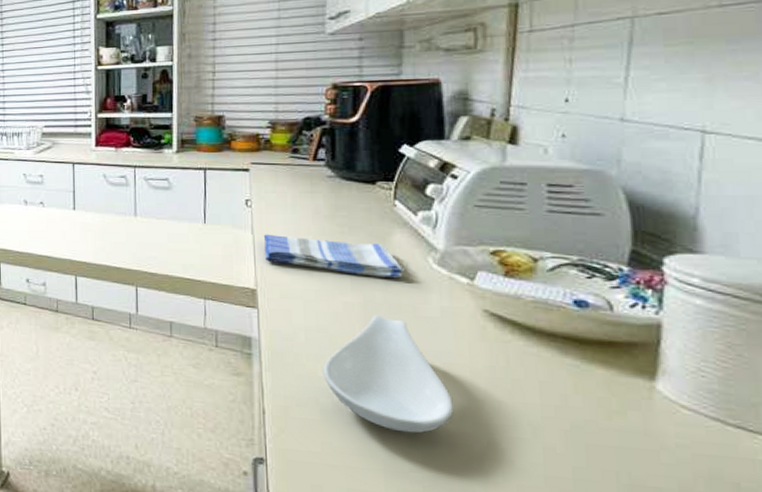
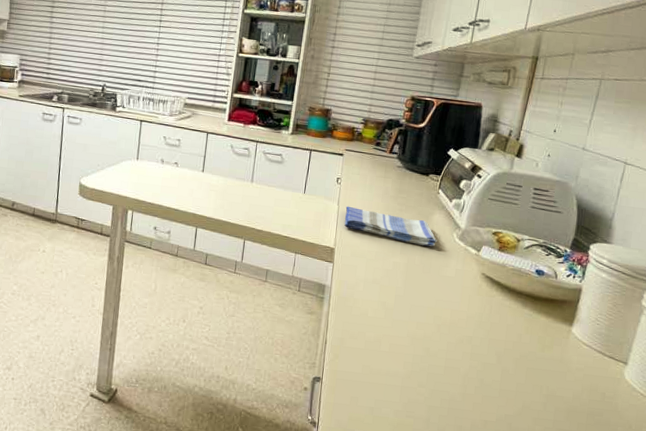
spoon rest: present [322,314,453,434] -> none [371,272,453,360]

